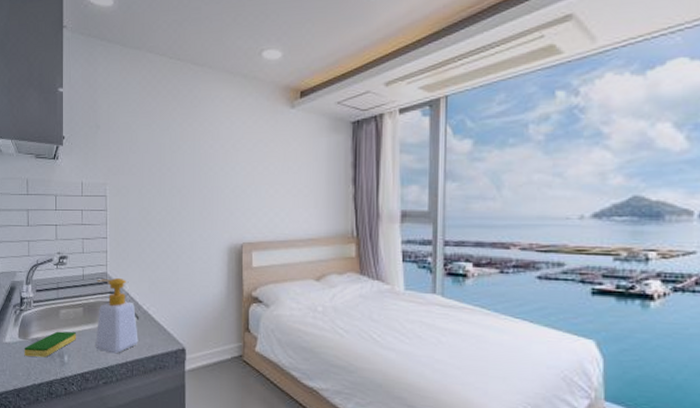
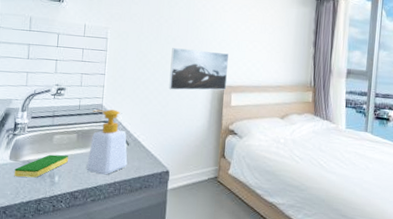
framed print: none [178,201,246,252] -> present [169,48,229,90]

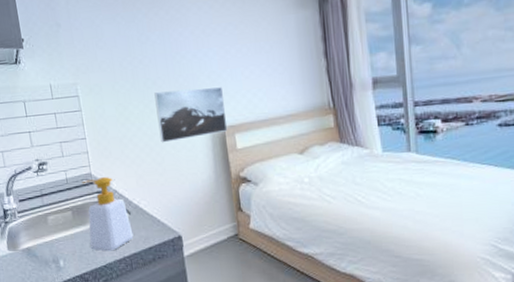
dish sponge: present [14,154,68,178] -> none [15,236,69,267]

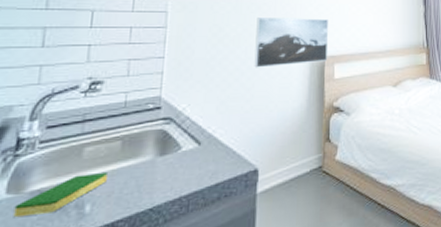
dish sponge: none [15,236,69,267] -> present [13,173,107,217]
soap bottle: present [81,176,134,252] -> none [136,100,199,191]

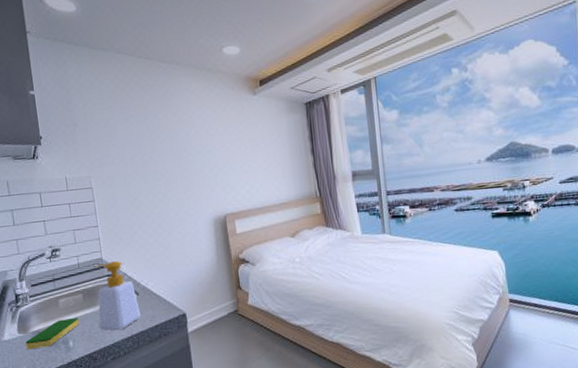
soap bottle: none [136,100,199,191] -> present [93,260,141,331]
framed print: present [254,18,329,68] -> none [162,179,229,229]

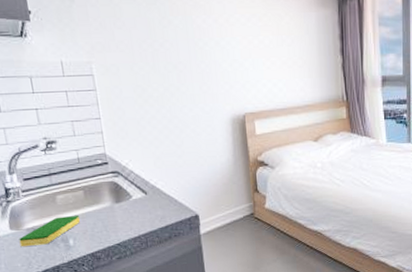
soap bottle: present [93,260,141,331] -> none [95,156,150,230]

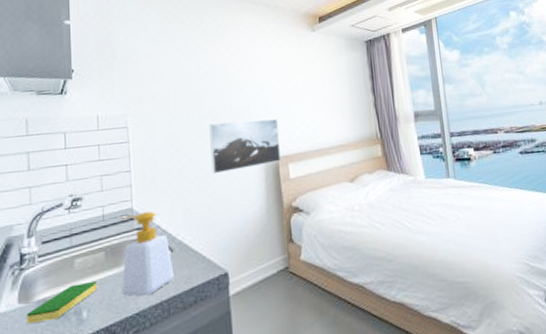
soap bottle: none [95,156,150,230] -> present [120,211,174,297]
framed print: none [175,75,248,126] -> present [209,119,282,174]

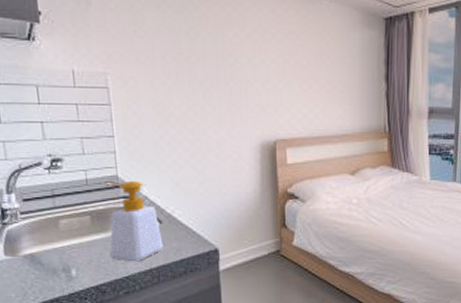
dish sponge: present [26,282,97,323] -> none [14,244,85,275]
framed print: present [209,119,282,174] -> none [200,95,279,150]

